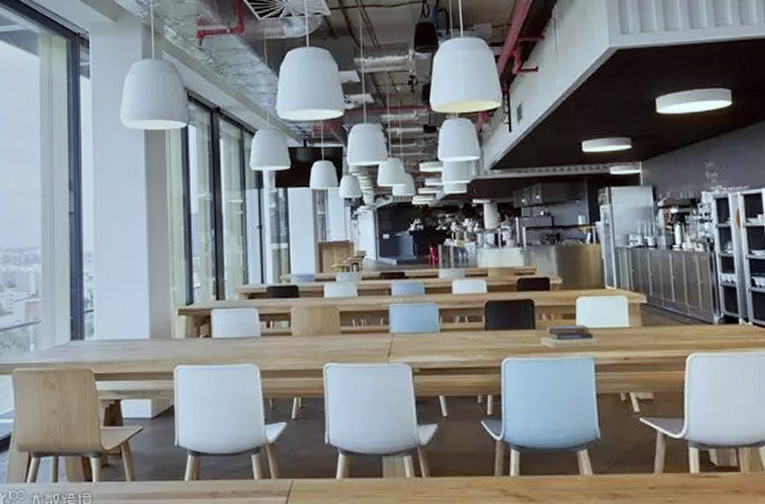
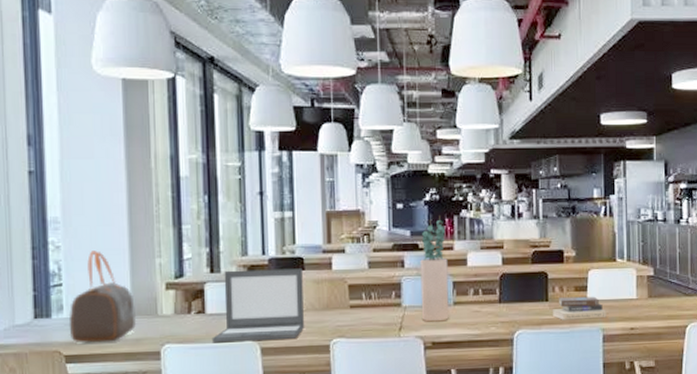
handbag: none [98,280,154,363] -> present [68,251,137,343]
laptop: none [217,296,299,365] -> present [211,268,304,343]
vase: none [406,244,436,350] -> present [420,215,449,323]

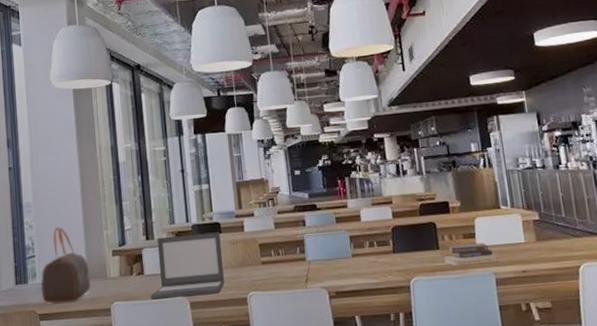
vase: present [420,215,449,323] -> none [319,178,349,275]

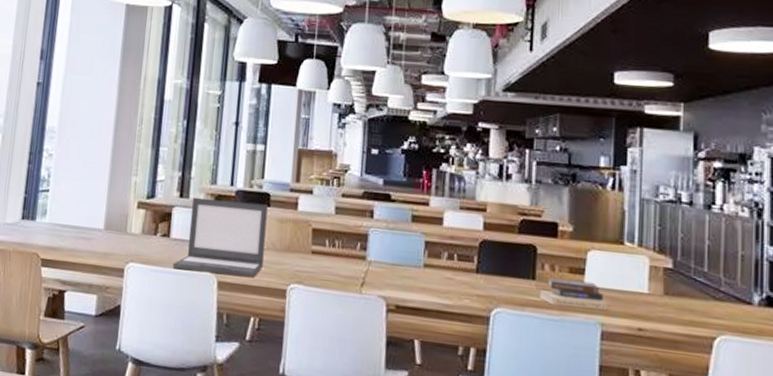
handbag: present [40,227,91,304] -> none [48,162,108,252]

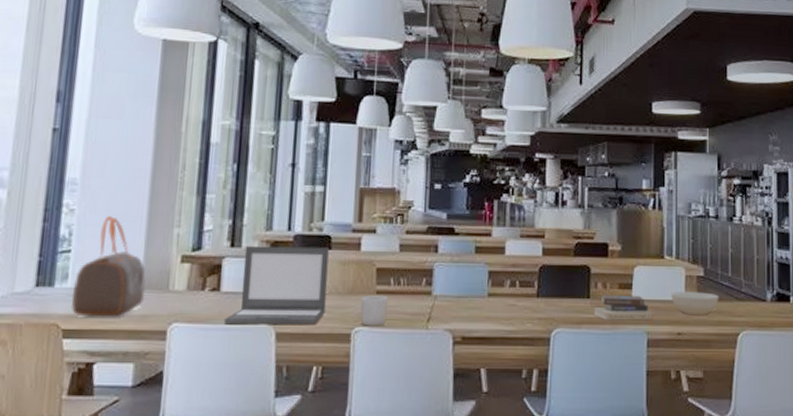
handbag: none [48,162,108,252] -> present [70,216,146,317]
mug: none [295,254,323,286] -> present [360,295,388,326]
bowl: none [631,282,691,313] -> present [671,292,719,316]

